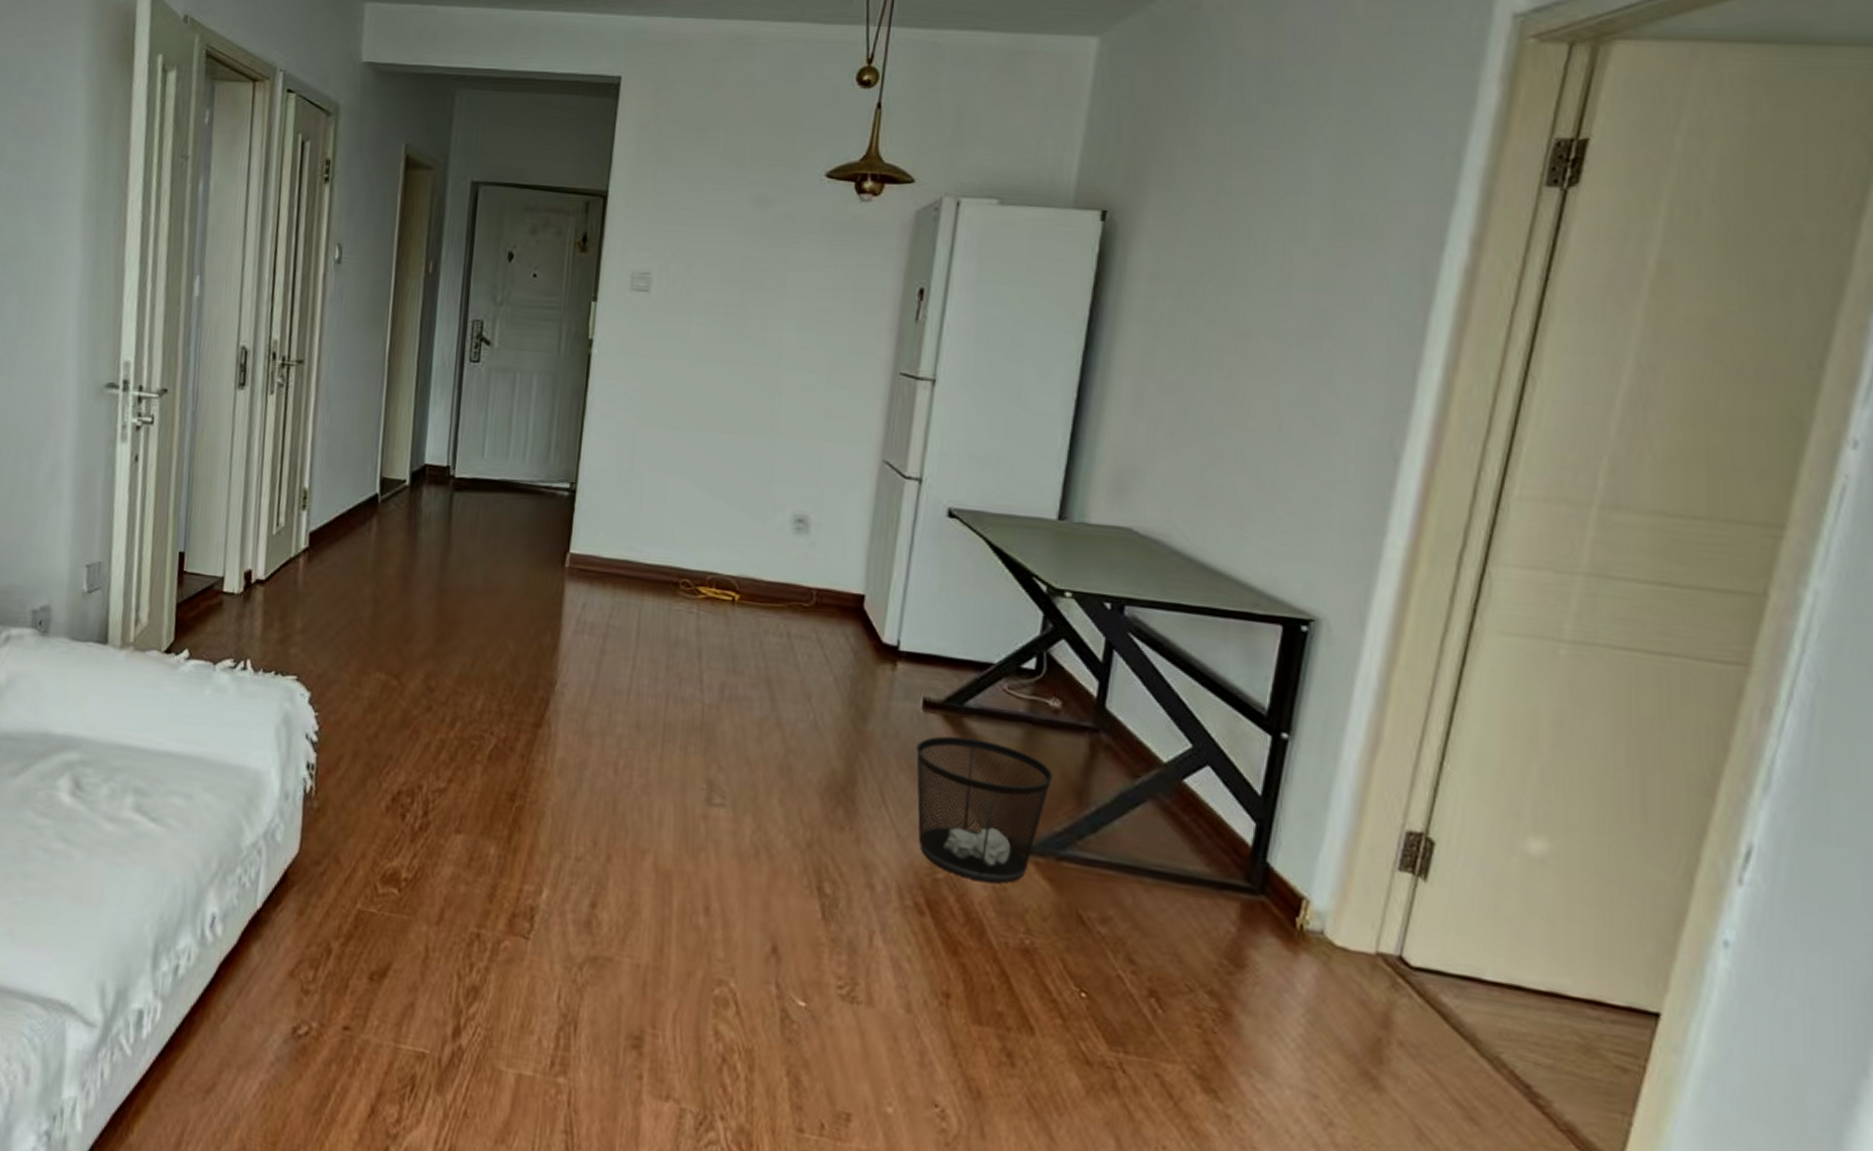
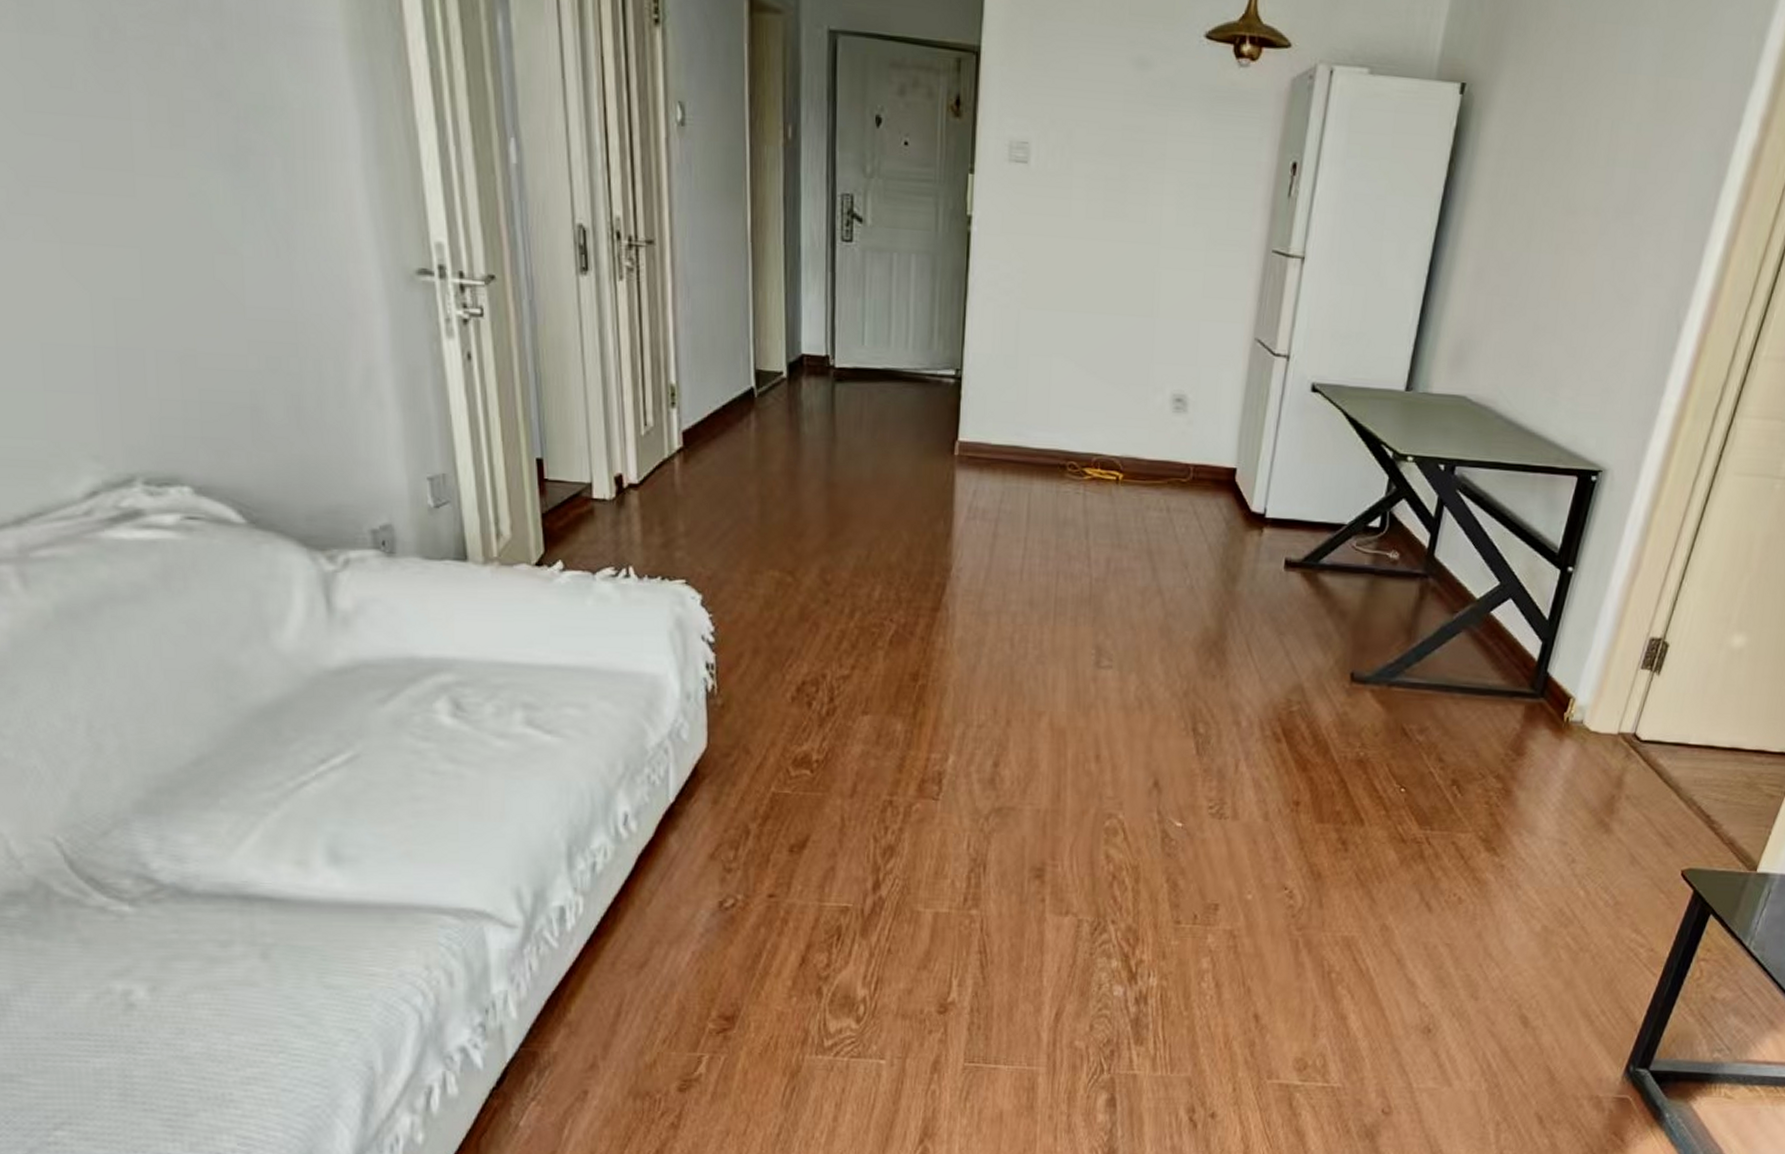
waste bin: present [916,736,1054,884] -> none [1277,590,1390,710]

